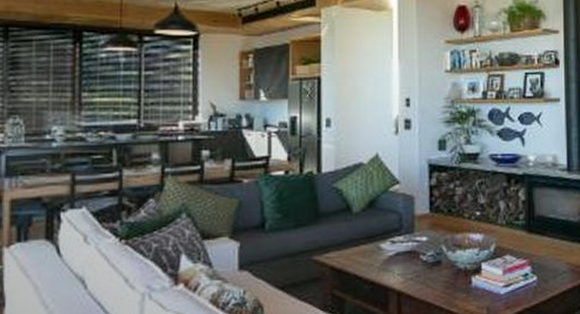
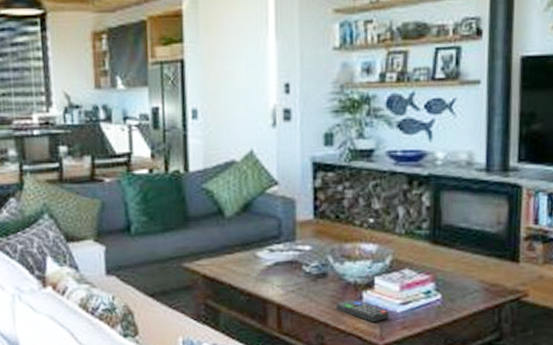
remote control: none [449,284,494,304] -> present [336,300,389,322]

